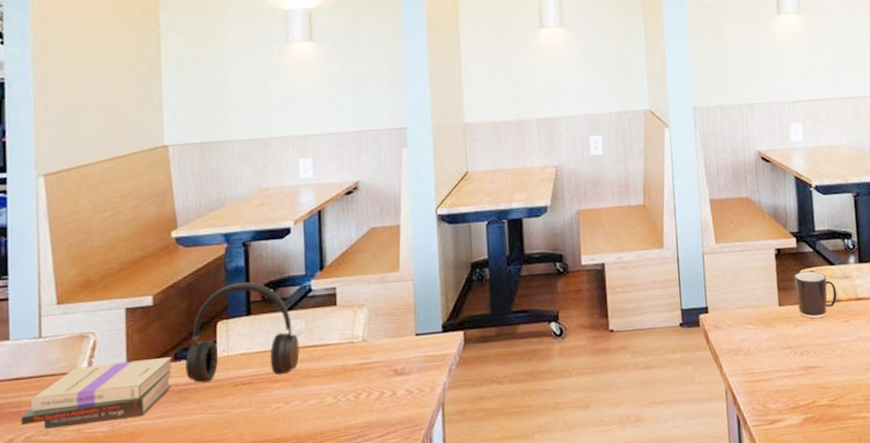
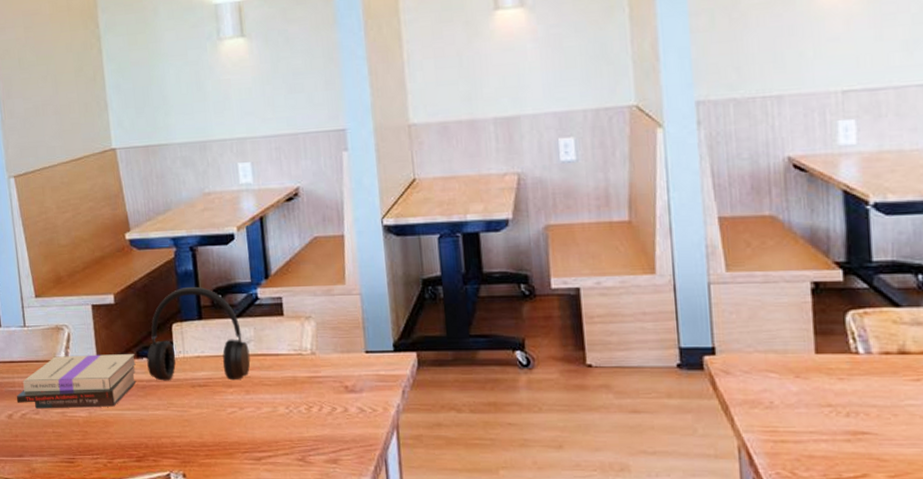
mug: present [794,271,837,319] -> none [838,312,903,373]

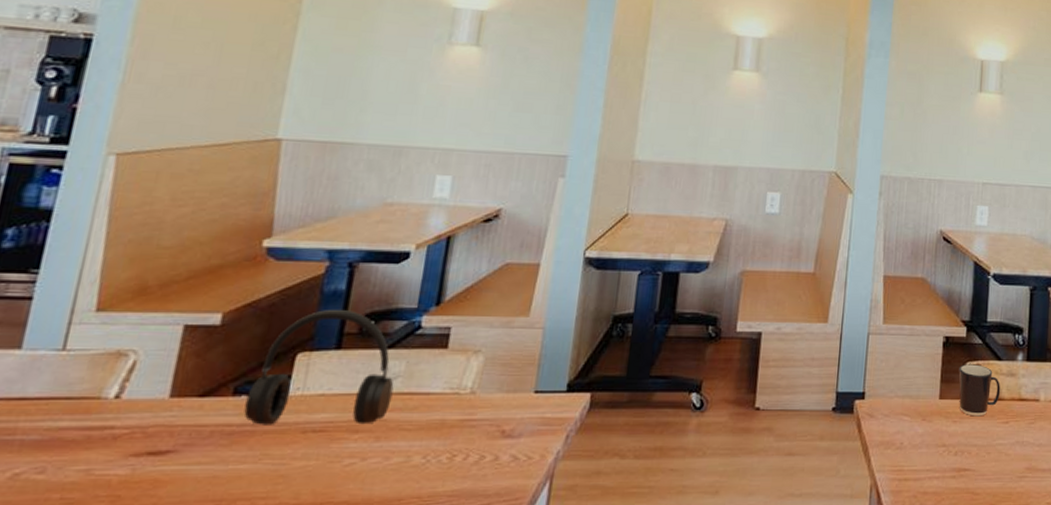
books: present [16,354,136,409] -> none [10,390,230,466]
mug: none [838,312,903,373] -> present [958,364,1000,417]

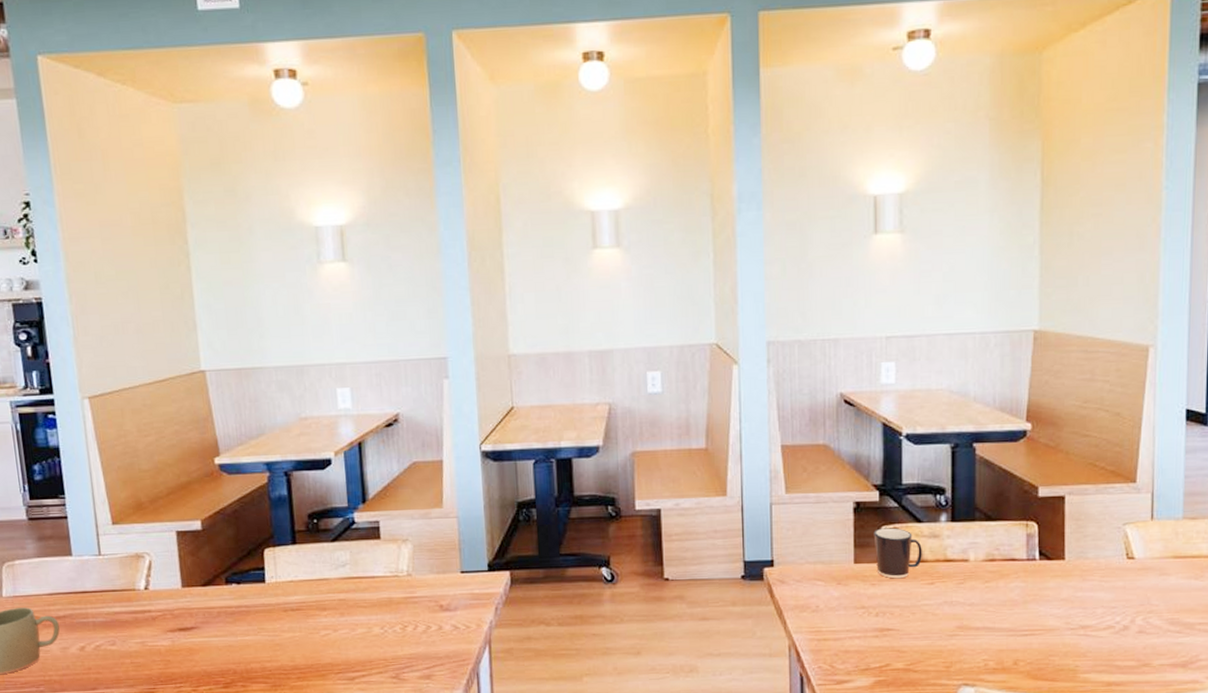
headphones: present [244,309,394,425] -> none [236,511,346,607]

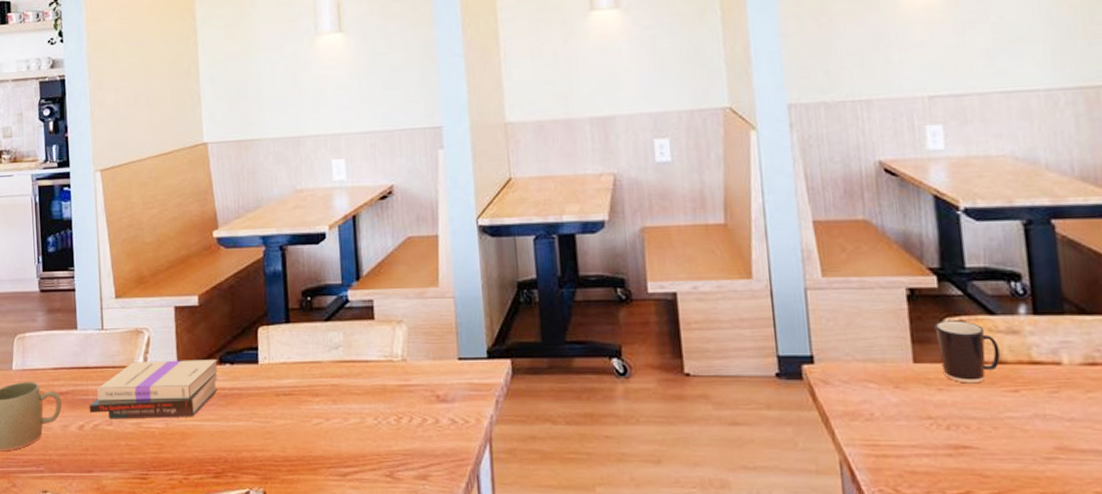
books: none [89,580,225,640] -> present [89,360,218,419]

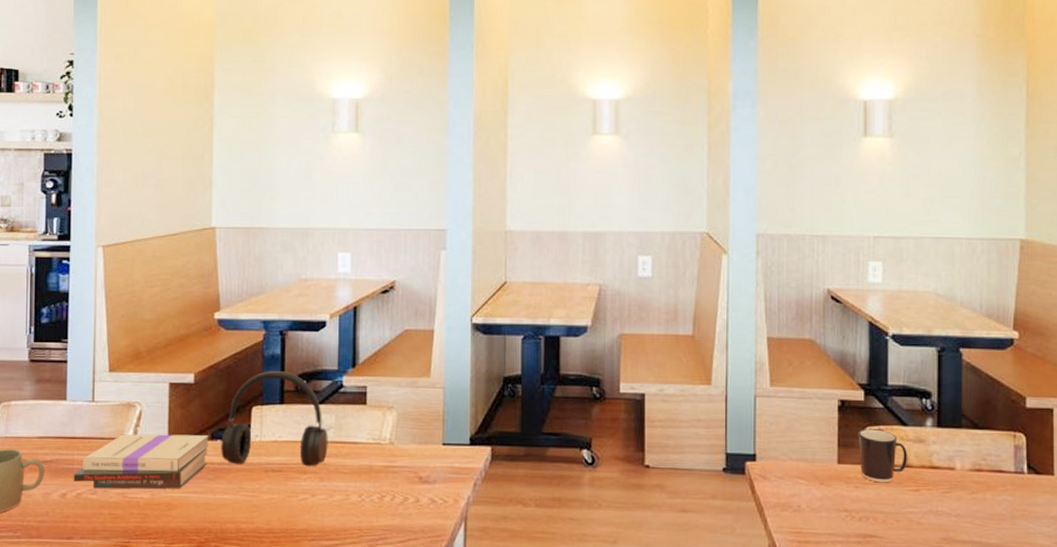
headphones: none [230,287,339,389] -> present [221,370,328,467]

